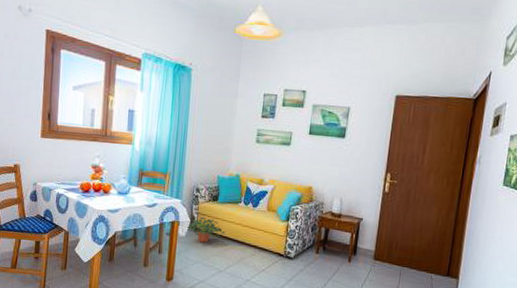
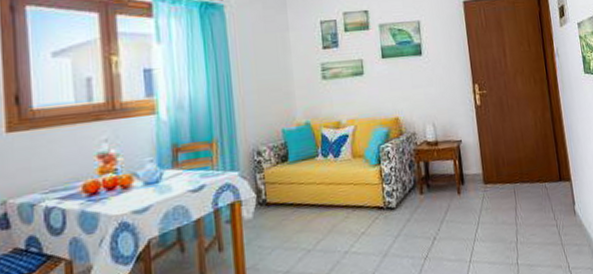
potted plant: present [187,217,225,243] -> none [254,185,306,221]

